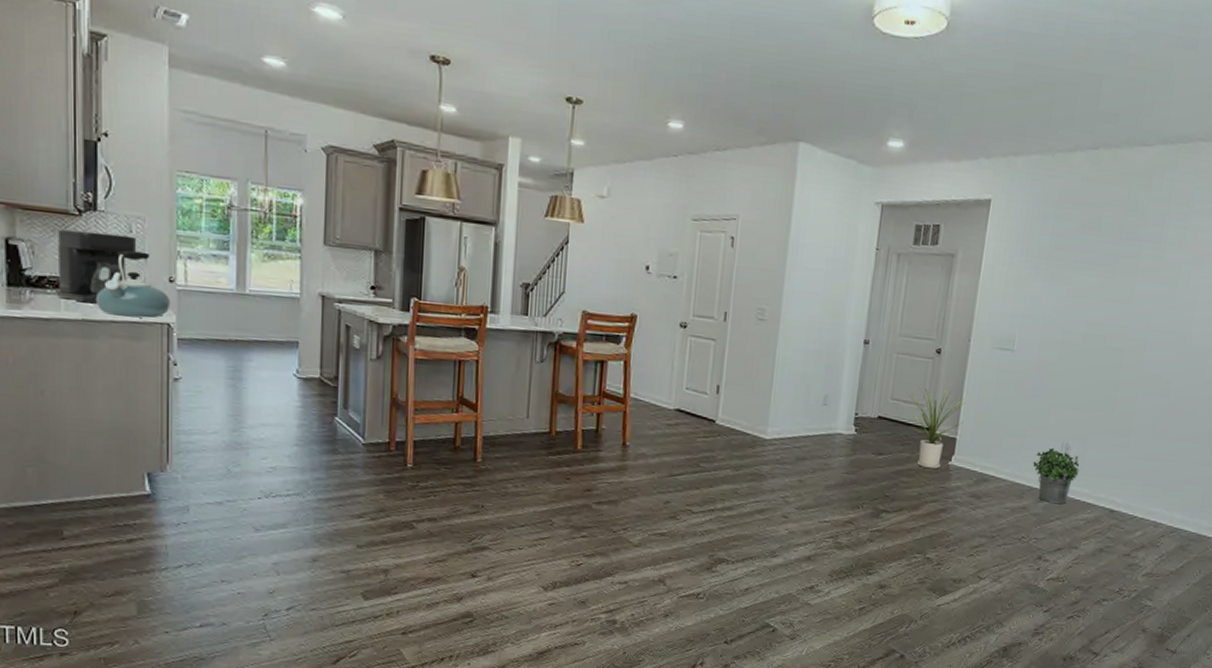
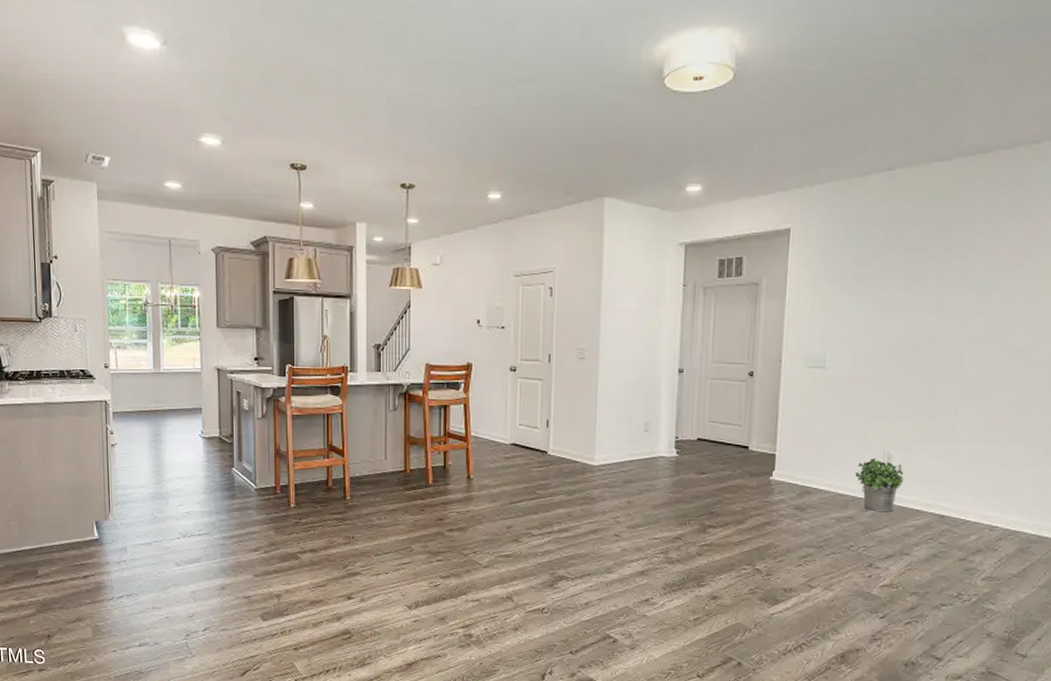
coffee maker: present [56,229,137,304] -> none [26,333,81,390]
kettle: present [95,250,171,319] -> none [53,345,107,399]
house plant: present [910,386,965,470] -> none [727,407,782,485]

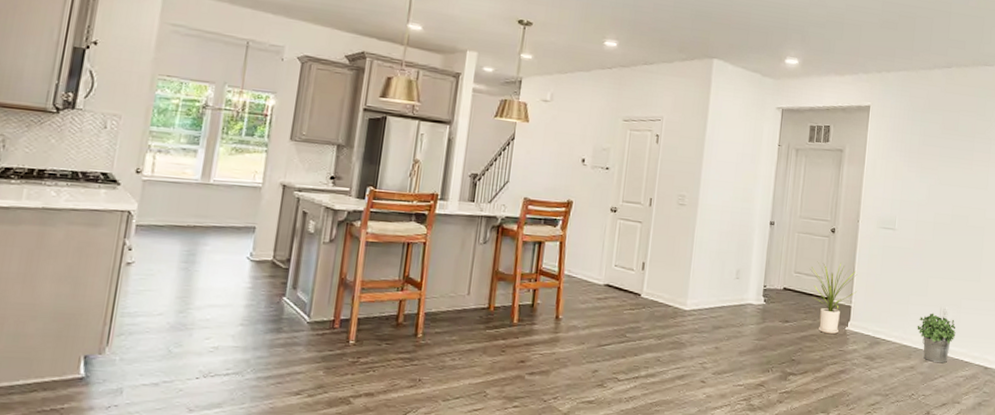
house plant: none [727,407,782,485] -> present [810,261,857,335]

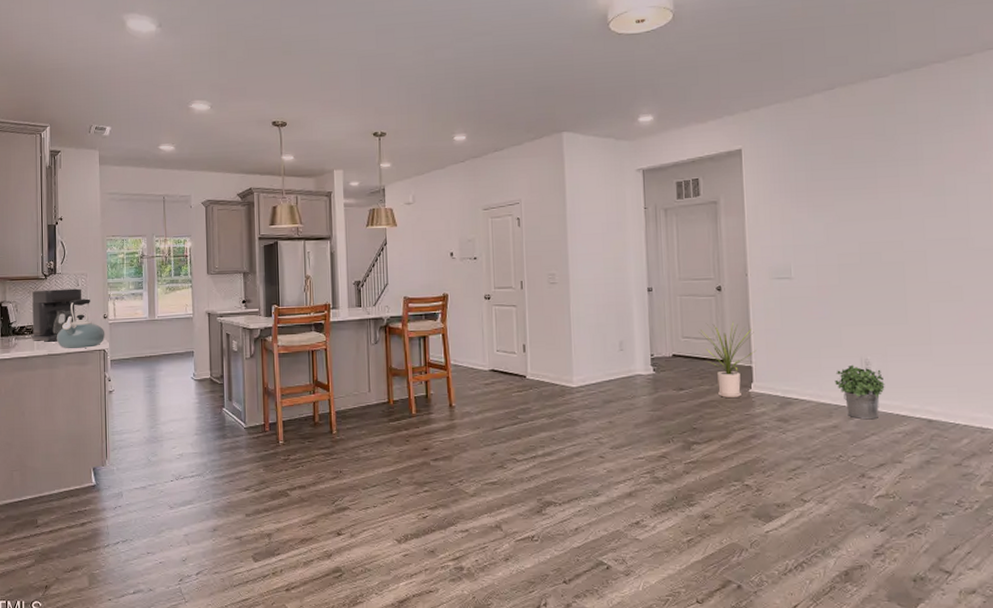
coffee maker: none [19,124,110,193] -> present [31,288,82,342]
kettle: none [58,144,135,207] -> present [56,298,105,350]

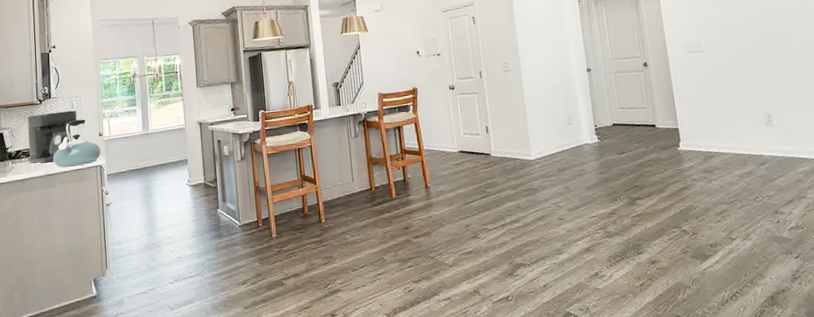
house plant: present [699,321,756,399] -> none [633,91,681,158]
potted plant: present [835,364,885,420] -> none [745,119,786,165]

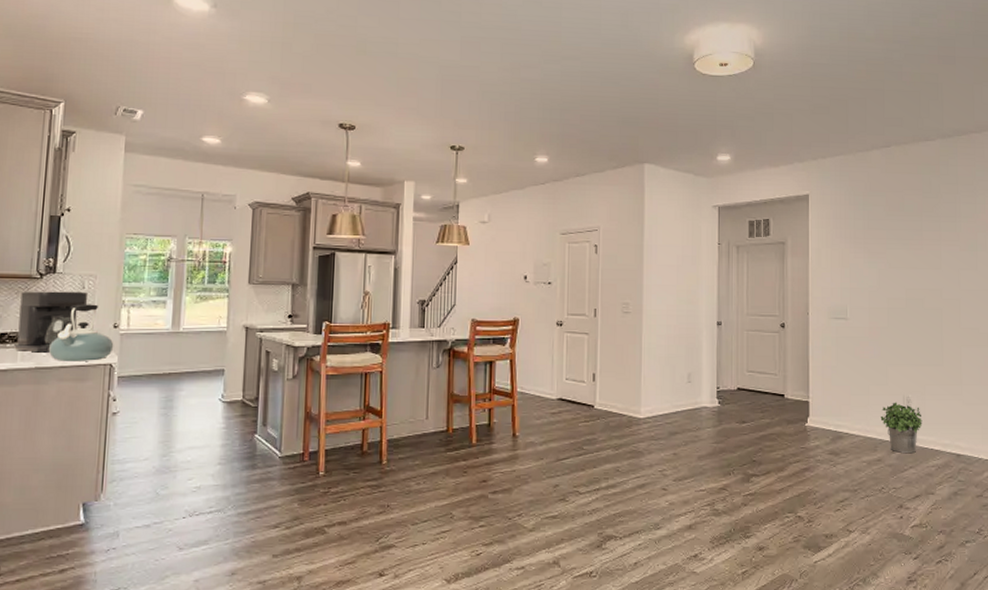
potted plant: none [745,119,786,165] -> present [880,402,923,454]

